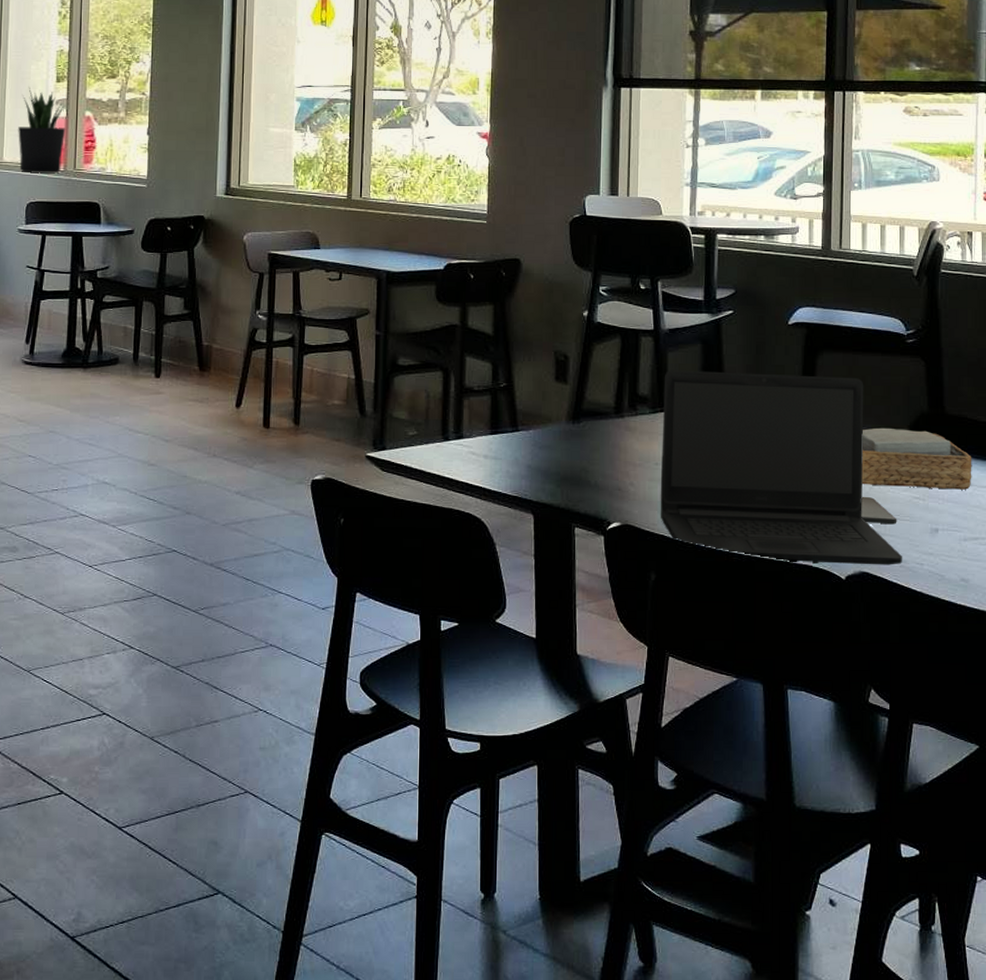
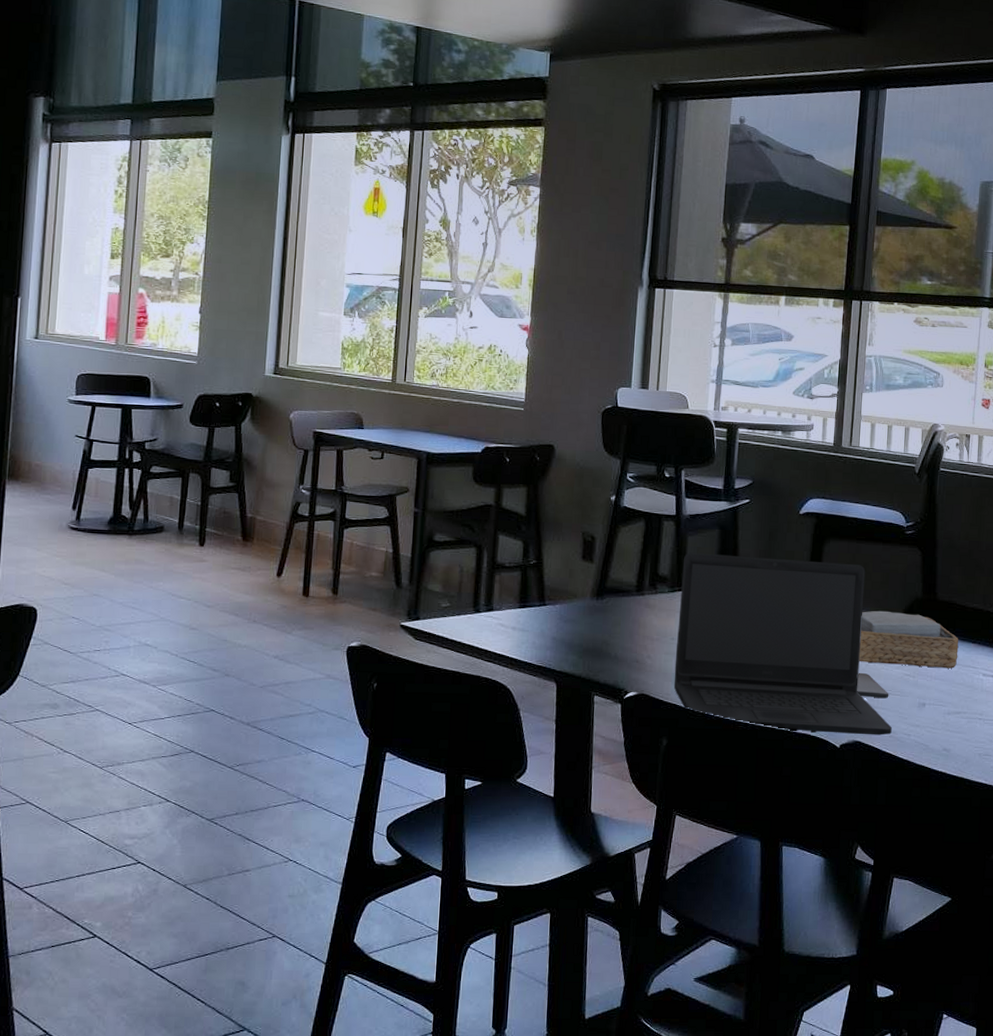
planter: present [18,87,66,174] -> none [71,262,119,347]

